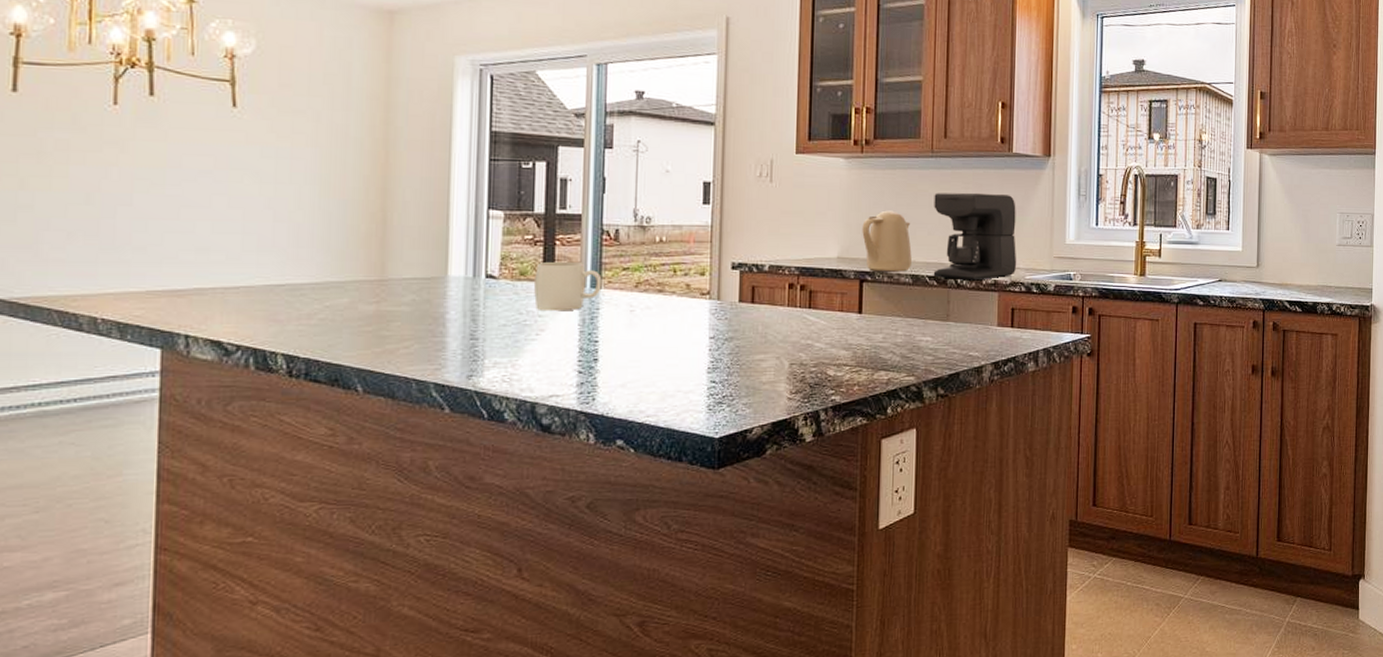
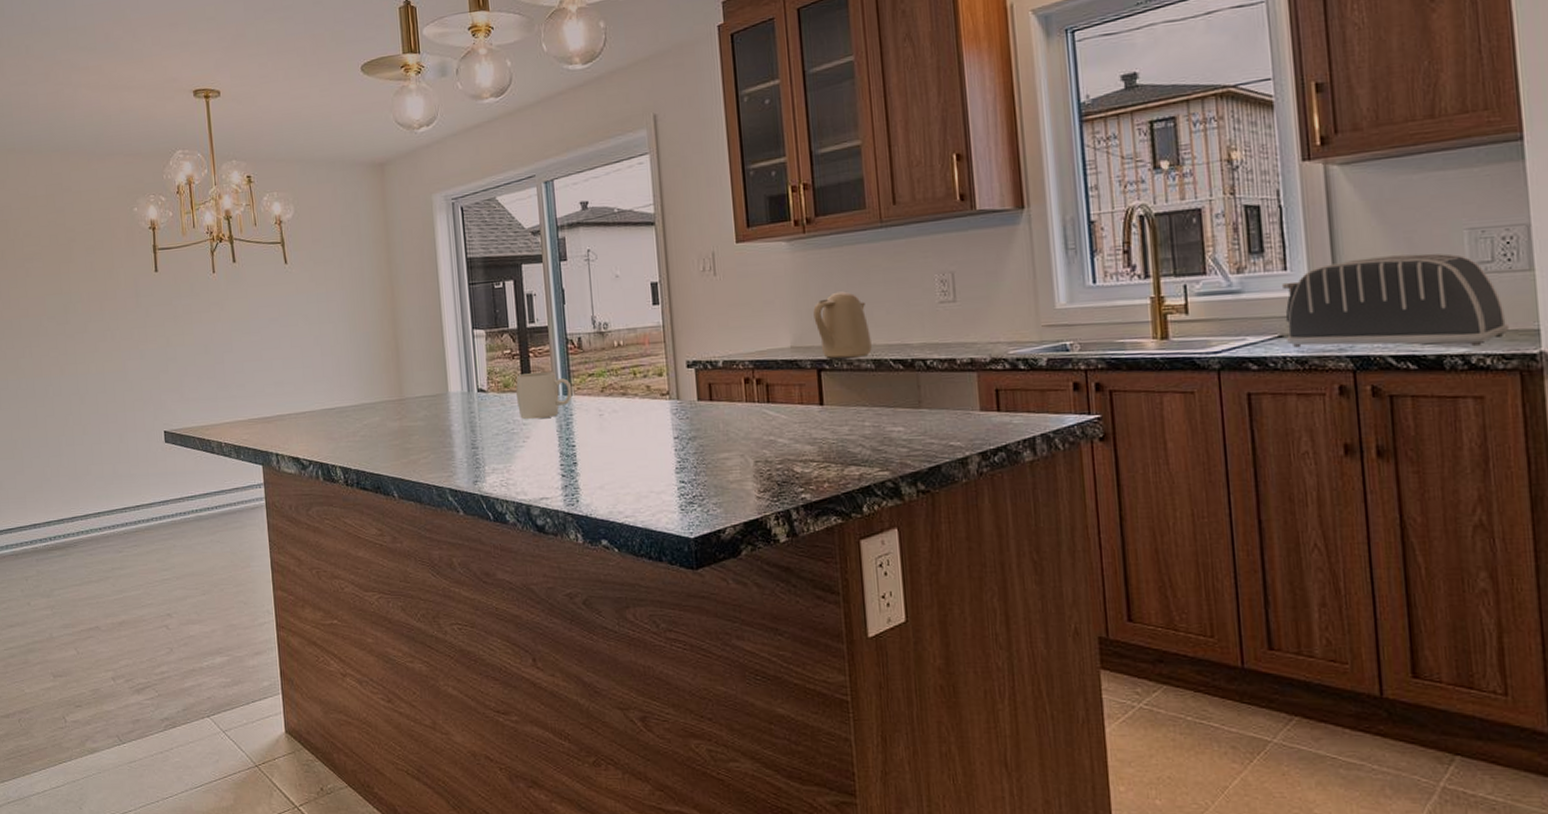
coffee maker: present [933,192,1017,281] -> none [888,259,997,361]
toaster: none [1224,227,1356,298] -> present [1282,253,1509,348]

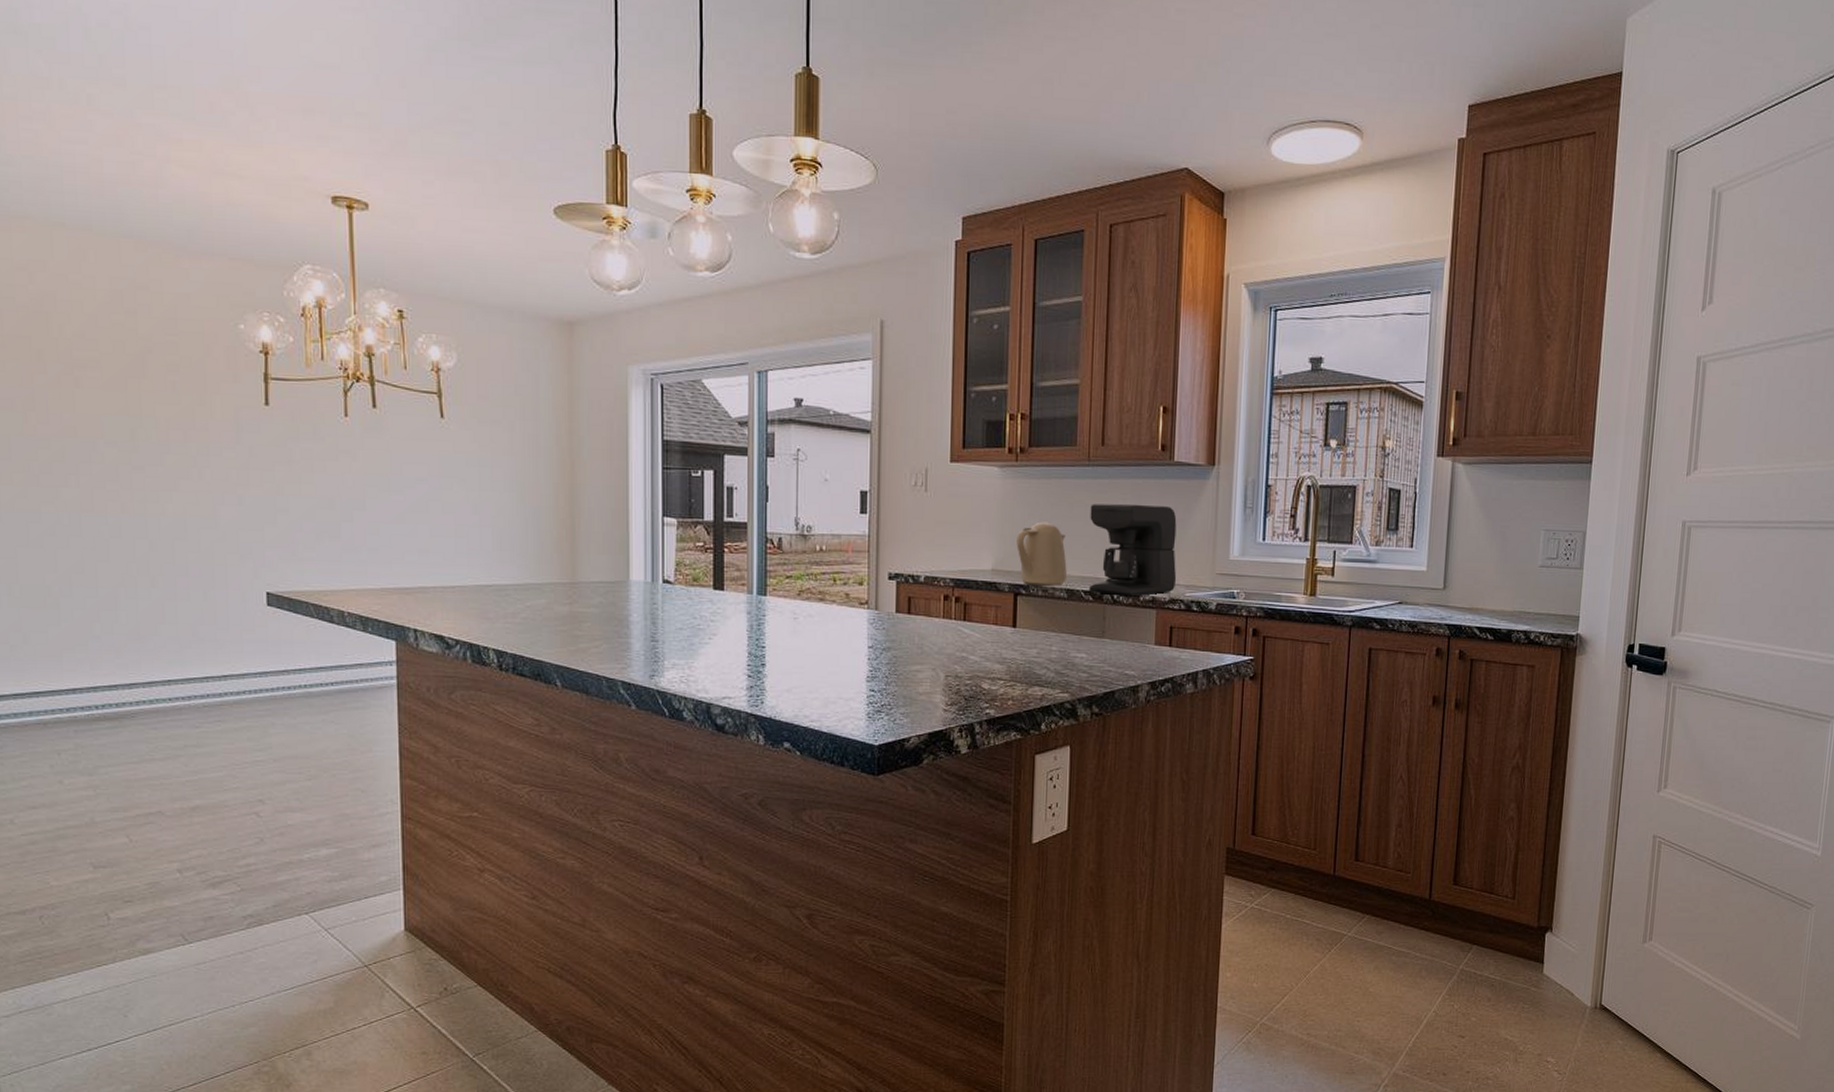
mug: present [516,371,573,420] -> none [706,568,767,617]
coffee maker: none [888,259,997,361] -> present [1088,503,1177,597]
toaster: present [1282,253,1509,348] -> none [1405,544,1559,626]

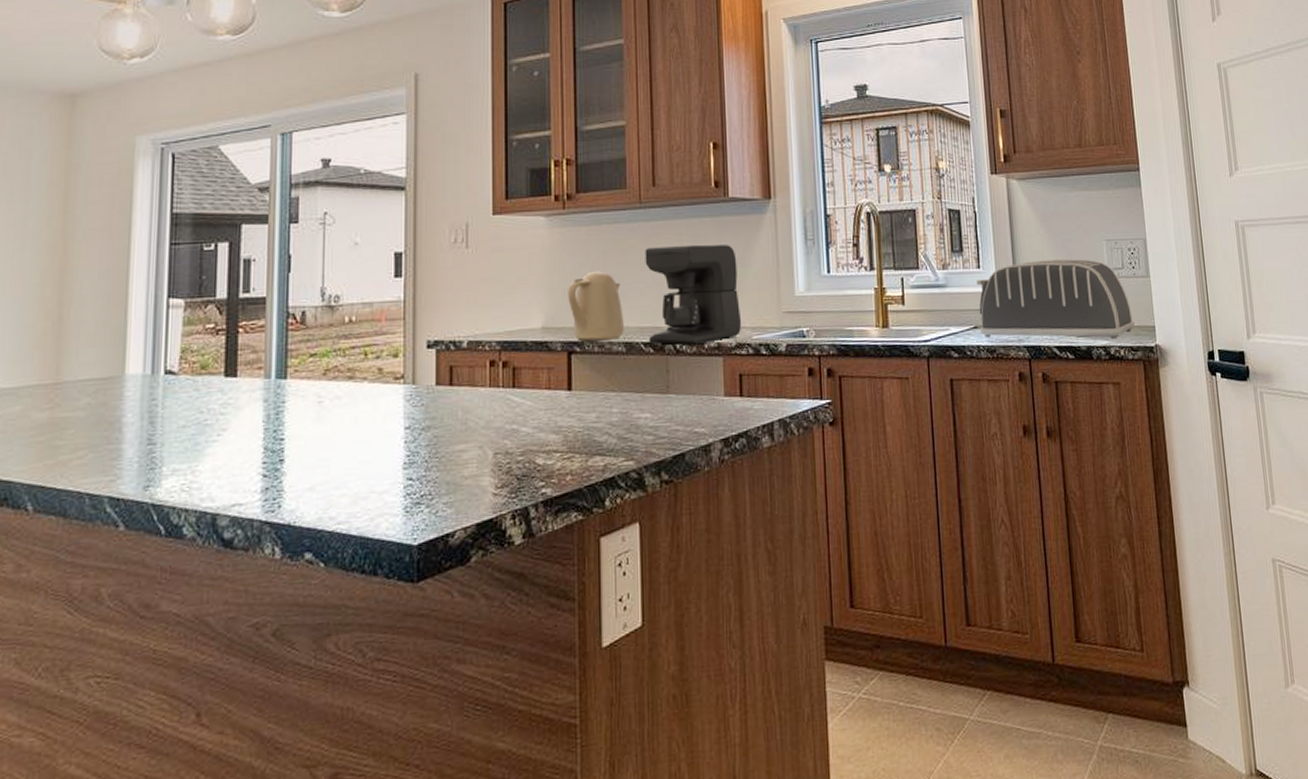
toaster: none [1405,544,1559,626] -> present [977,259,1135,340]

